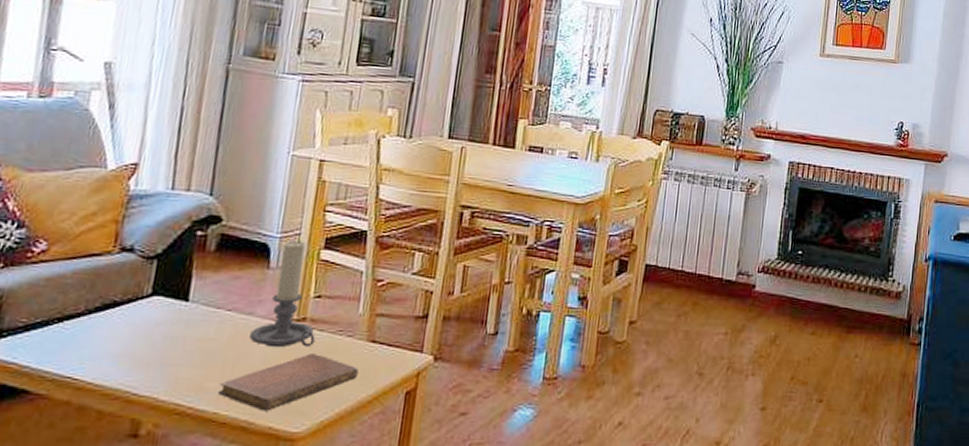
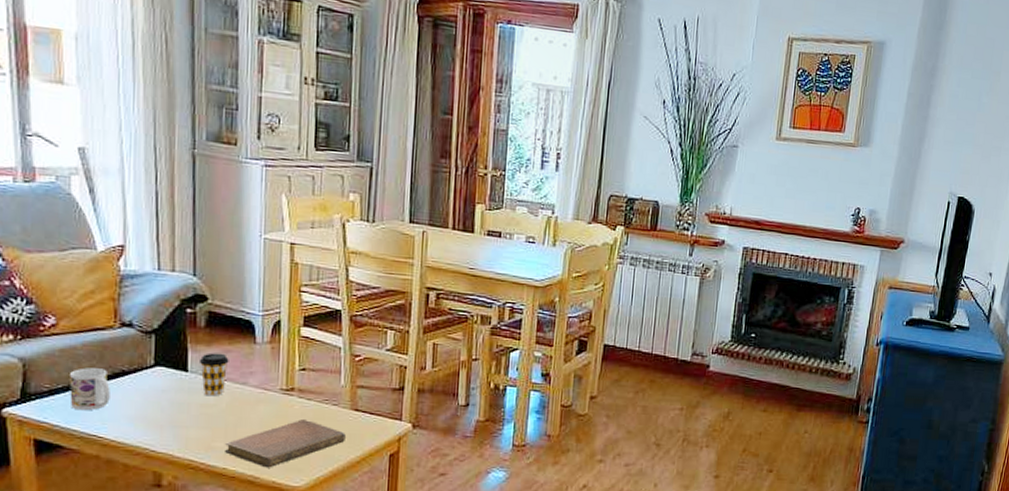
mug: none [47,298,97,349] -> present [70,368,110,411]
coffee cup: none [202,279,237,329] -> present [198,353,229,397]
candle holder: present [250,241,315,348] -> none [246,318,304,414]

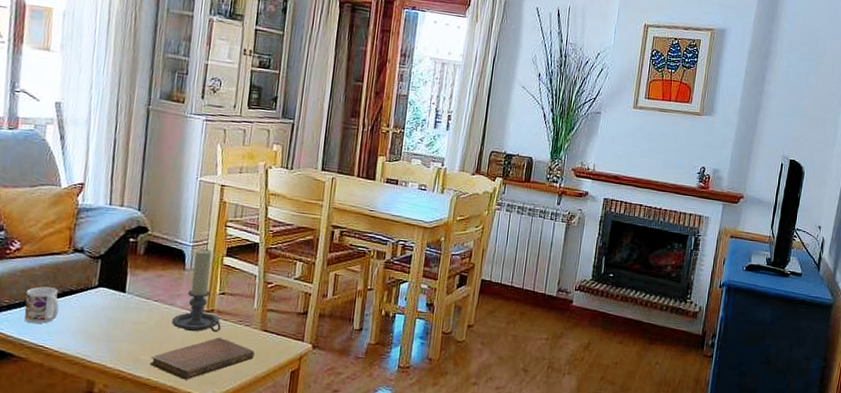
coffee cup: present [198,353,229,397] -> none [135,277,161,315]
candle holder: none [246,318,304,414] -> present [172,249,221,333]

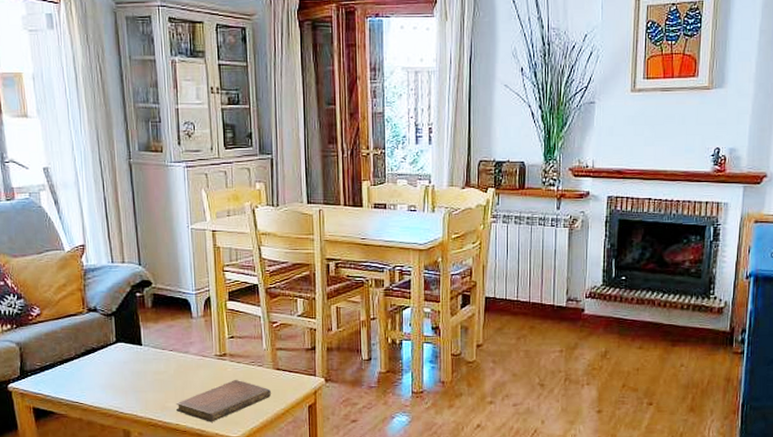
mug: present [24,286,59,324] -> none [54,347,86,383]
candle holder: present [172,249,221,333] -> none [189,296,235,377]

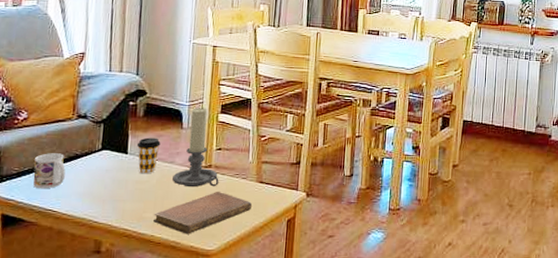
mug: none [54,347,86,383] -> present [33,153,66,189]
coffee cup: none [149,328,173,365] -> present [136,137,161,174]
candle holder: none [189,296,235,377] -> present [172,107,219,188]

